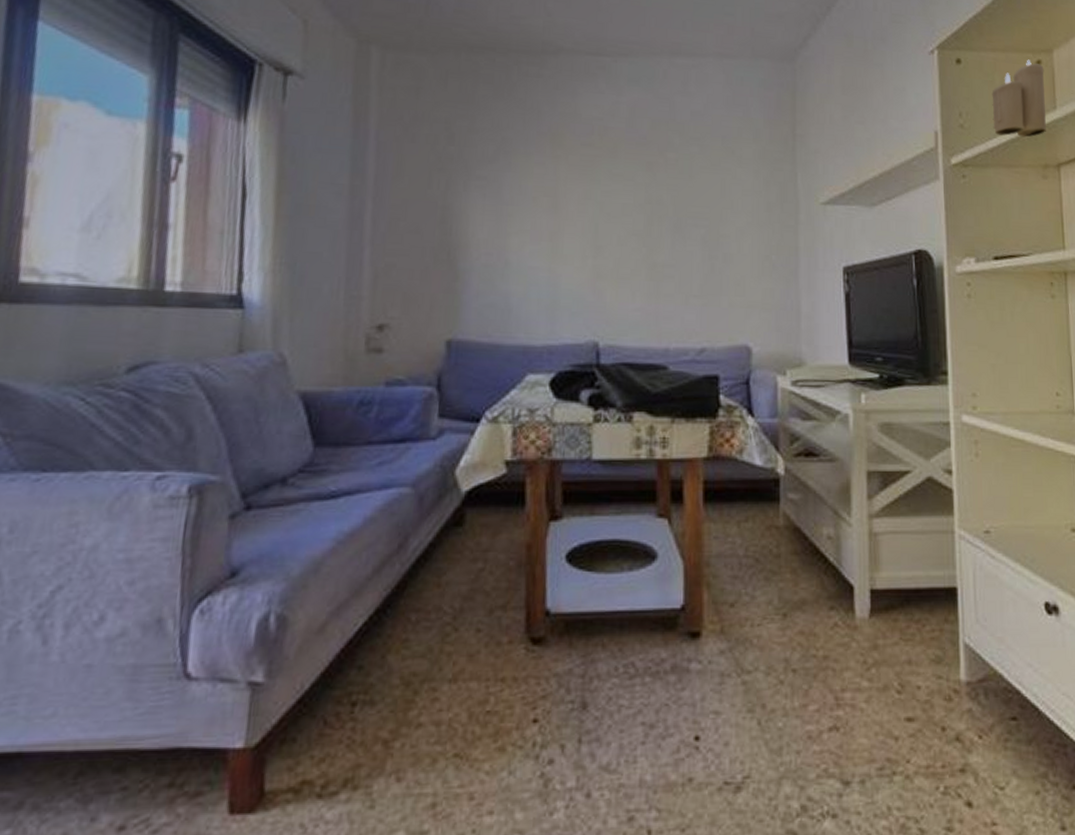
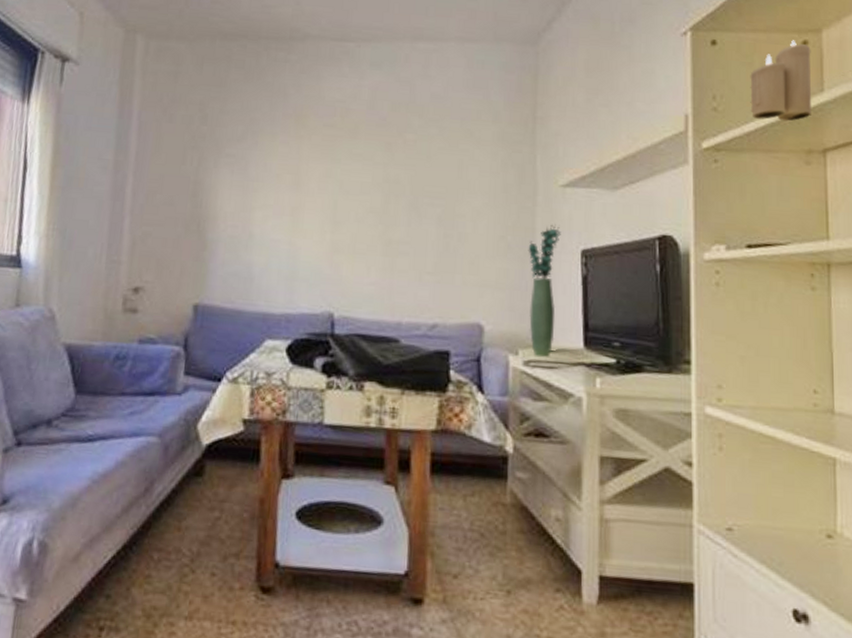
vase: none [792,242,823,377] -> present [528,224,561,358]

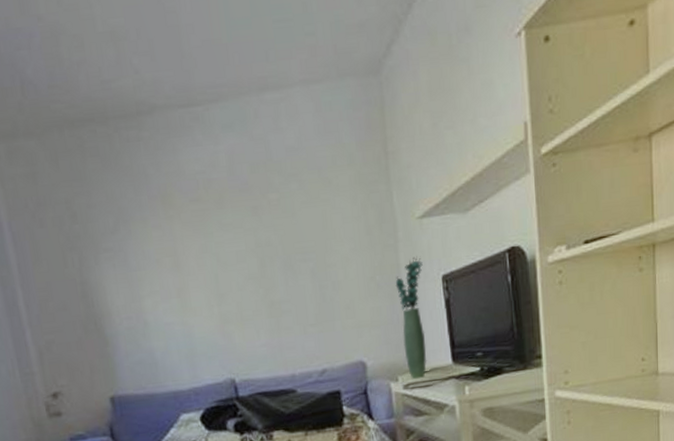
candle: present [750,40,811,121] -> none [582,21,638,114]

